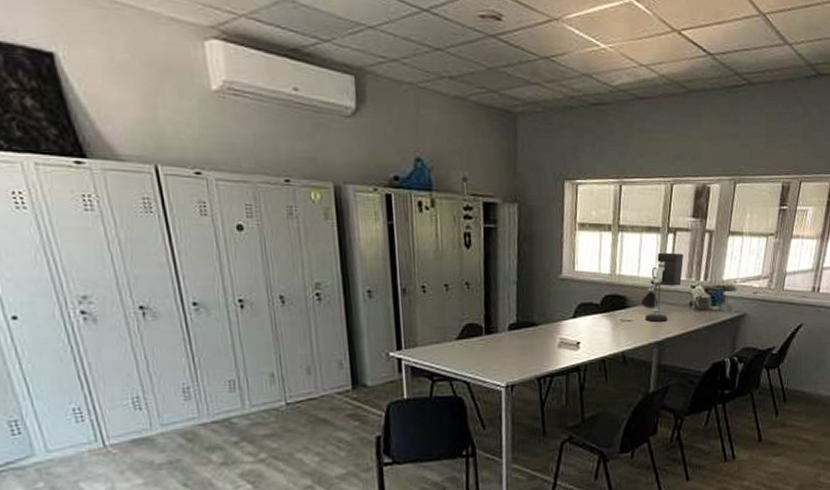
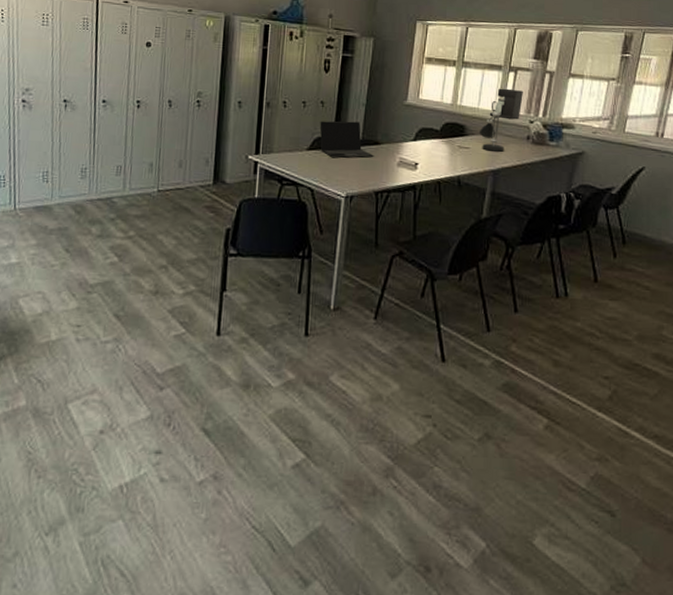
laptop: none [467,302,532,346] -> present [319,121,374,159]

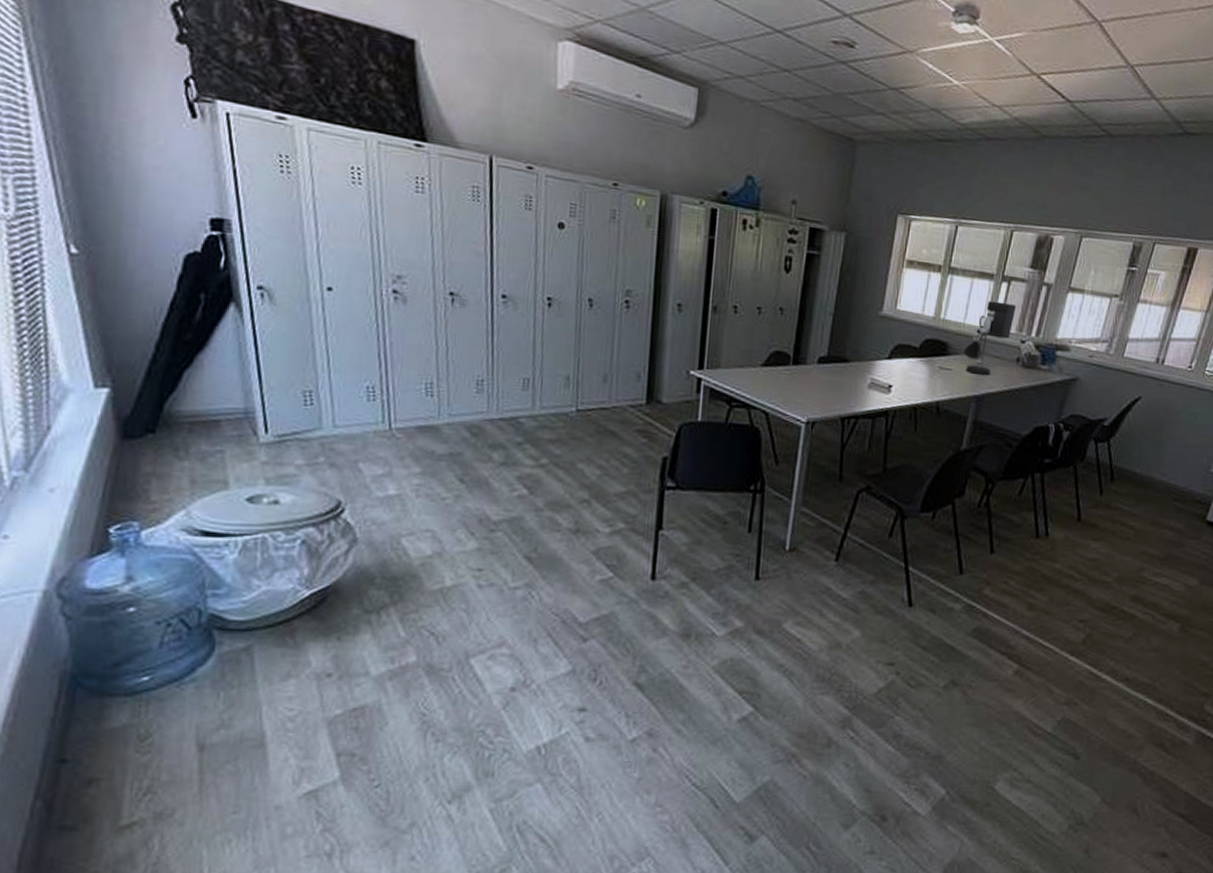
laptop: present [319,121,374,159] -> none [777,331,841,378]

